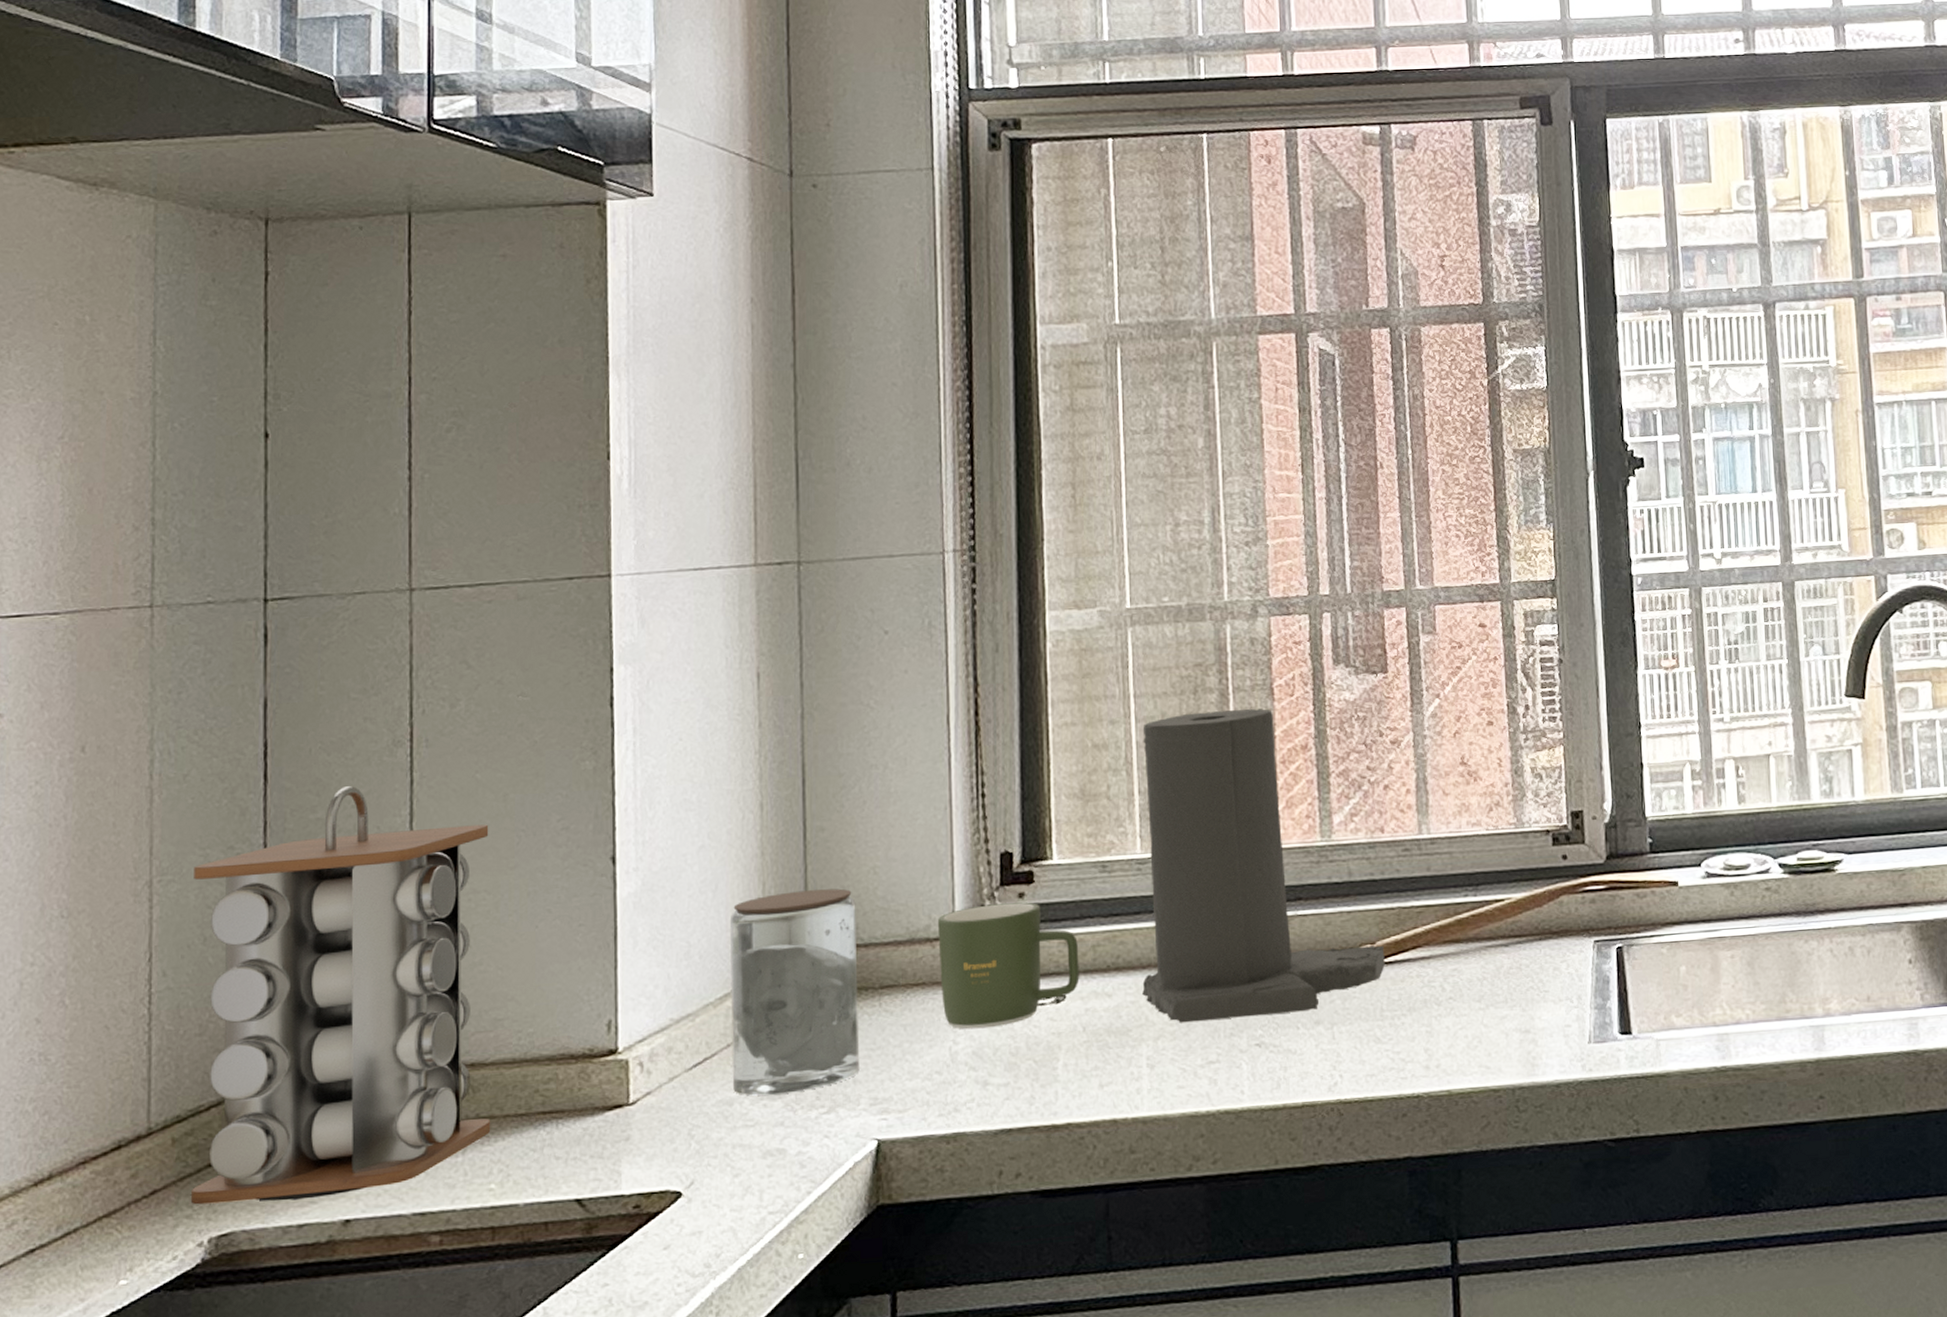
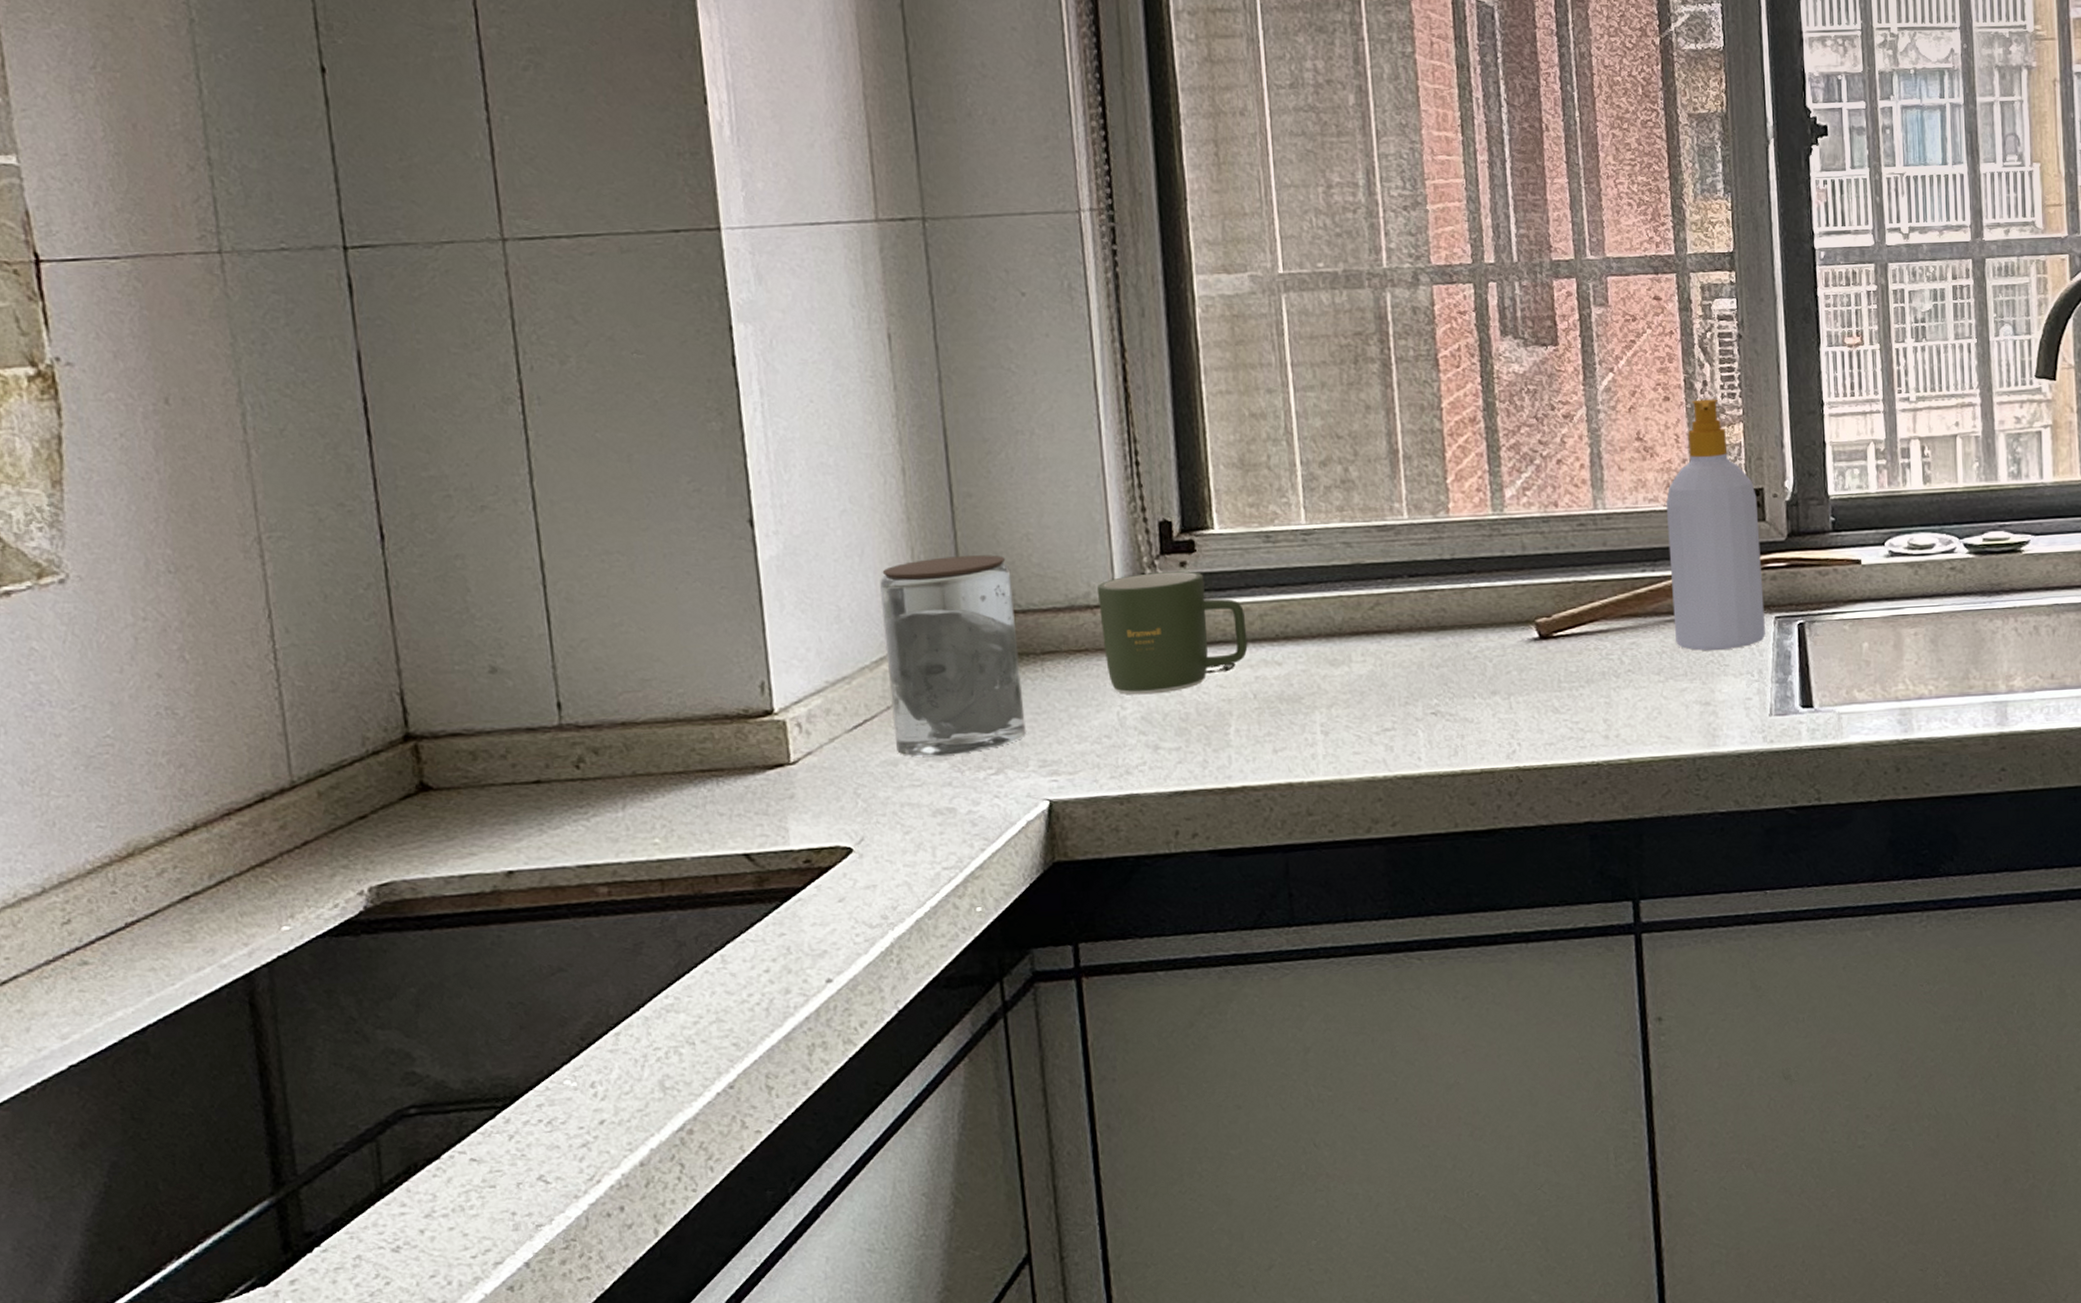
spice rack: present [191,785,491,1205] -> none [304,442,650,856]
paper towel: present [1142,708,1385,1023] -> none [1302,379,1562,692]
soap bottle: none [1488,722,1584,977] -> present [1665,399,1765,651]

